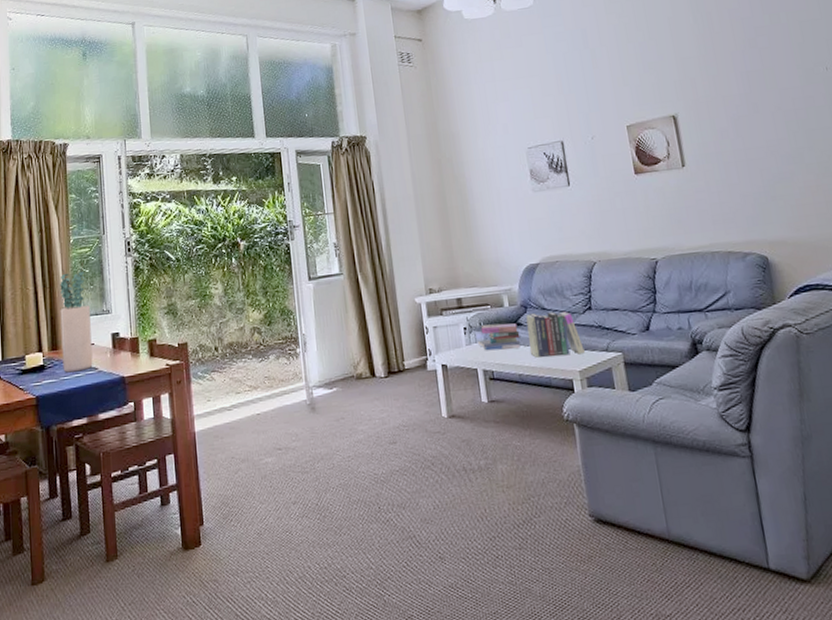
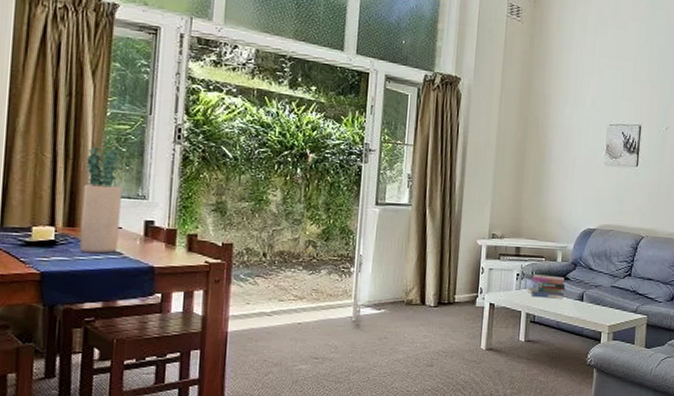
books: present [526,311,585,358] -> none [571,270,617,312]

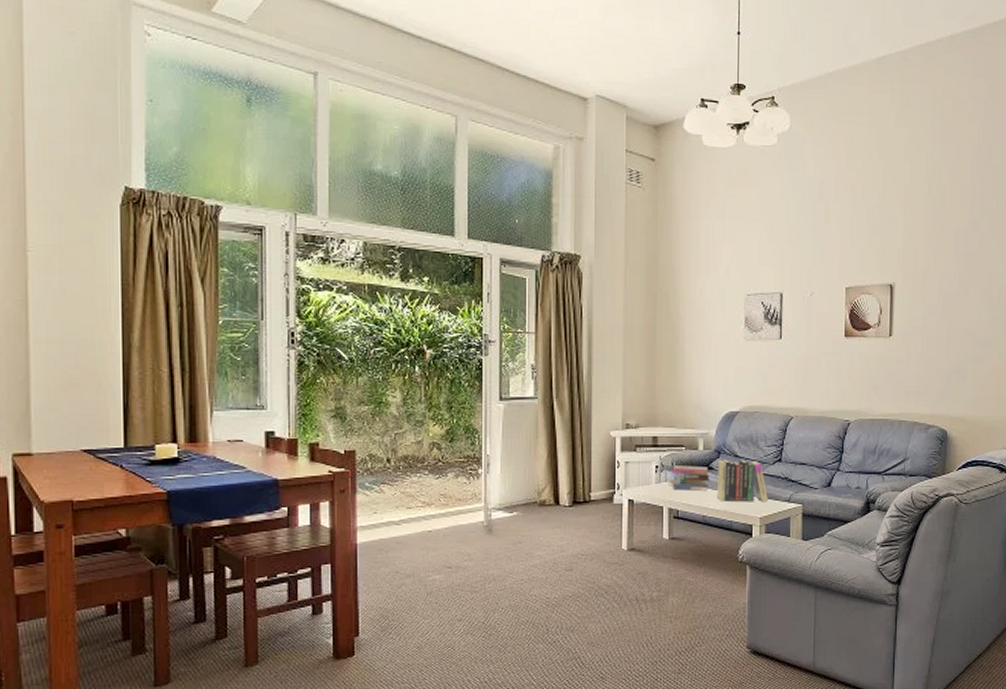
vase: present [79,140,123,254] -> none [202,349,240,469]
books: none [571,270,617,312] -> present [718,458,768,502]

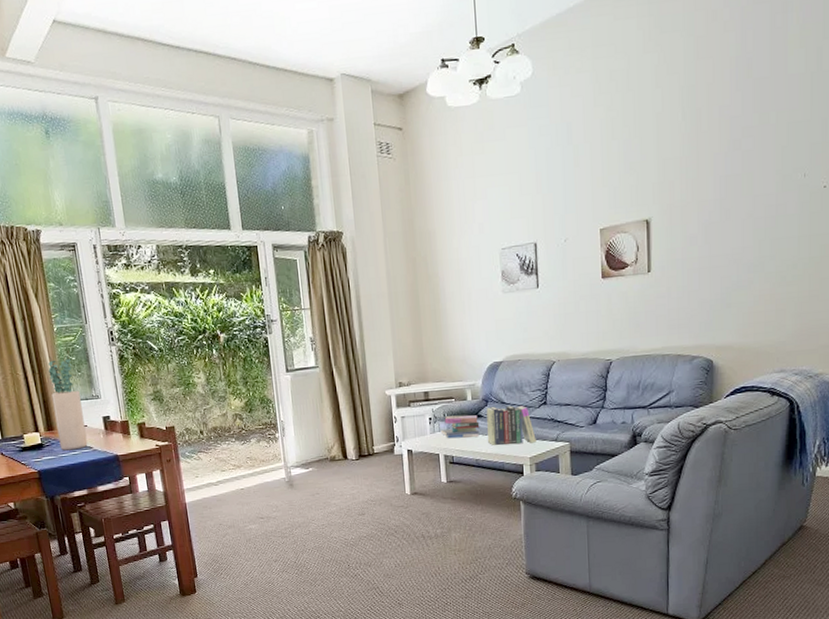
vase: none [202,349,240,469] -> present [48,351,88,451]

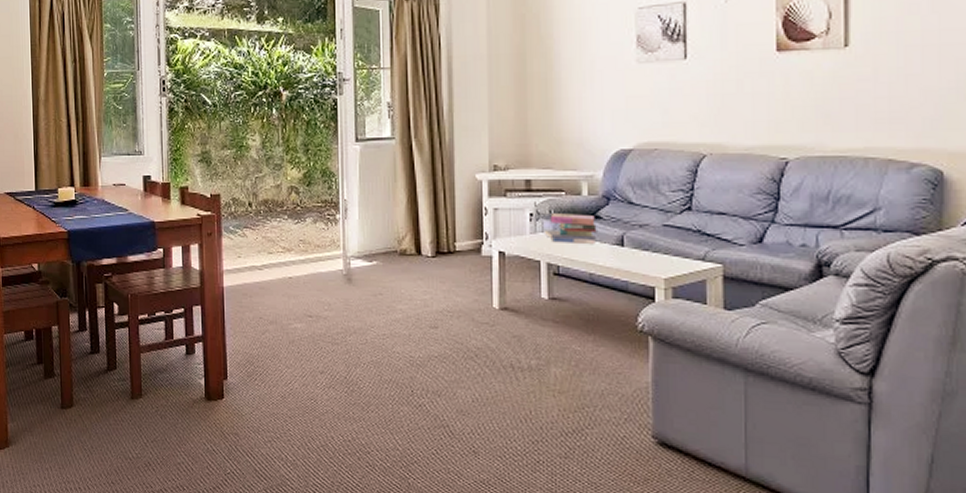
vase: present [48,351,88,451] -> none [92,99,124,211]
books: present [486,405,536,445] -> none [607,206,675,260]

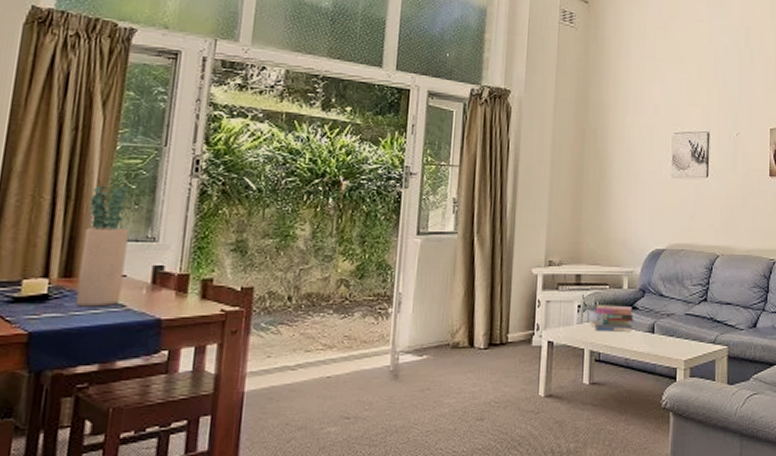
vase: none [92,99,124,211] -> present [75,176,133,307]

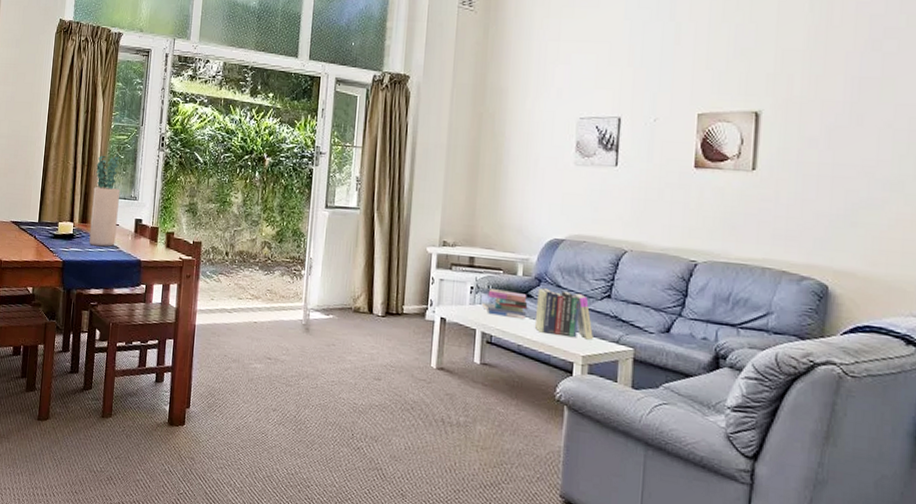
books: none [641,298,693,344] -> present [535,287,593,340]

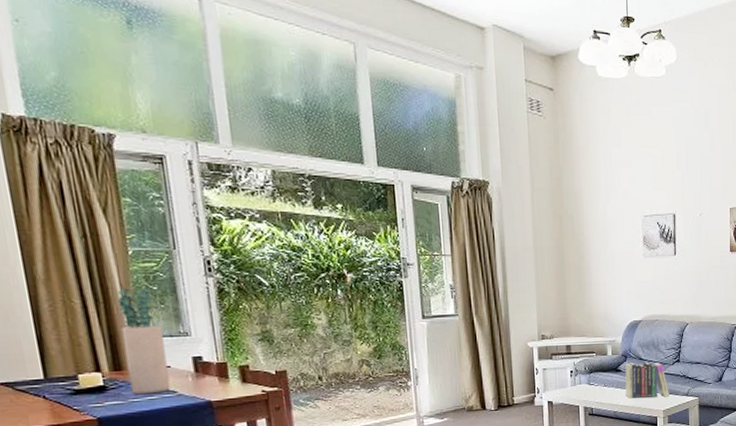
books: present [482,288,528,320] -> none [582,369,619,392]

